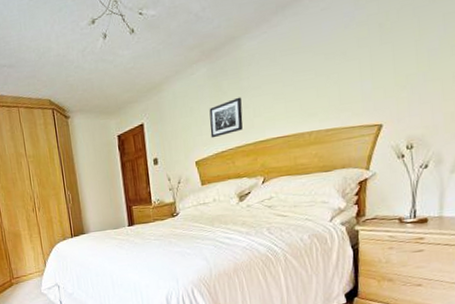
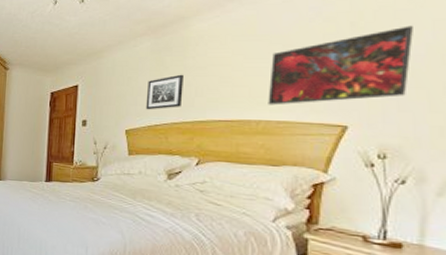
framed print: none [316,21,429,116] -> present [268,25,413,105]

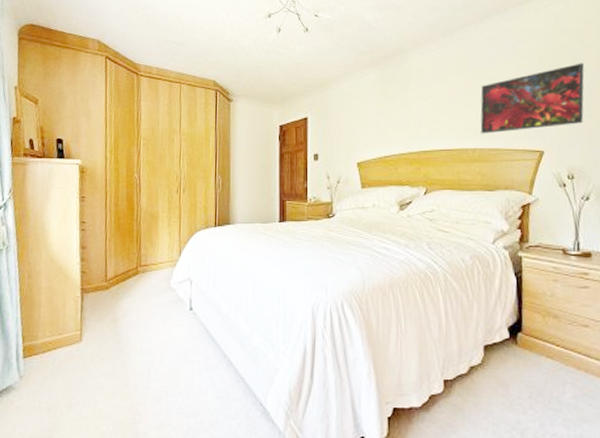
wall art: present [145,74,183,110] -> none [374,105,408,142]

